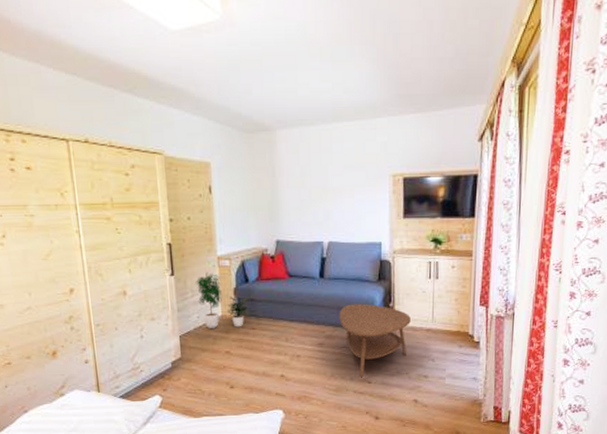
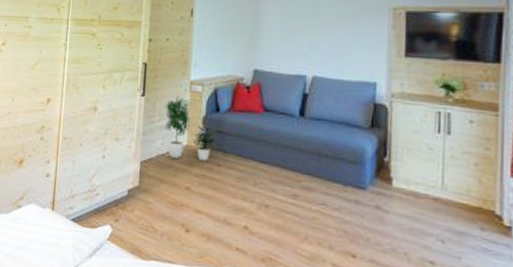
coffee table: present [339,303,411,378] -> none [319,151,412,249]

